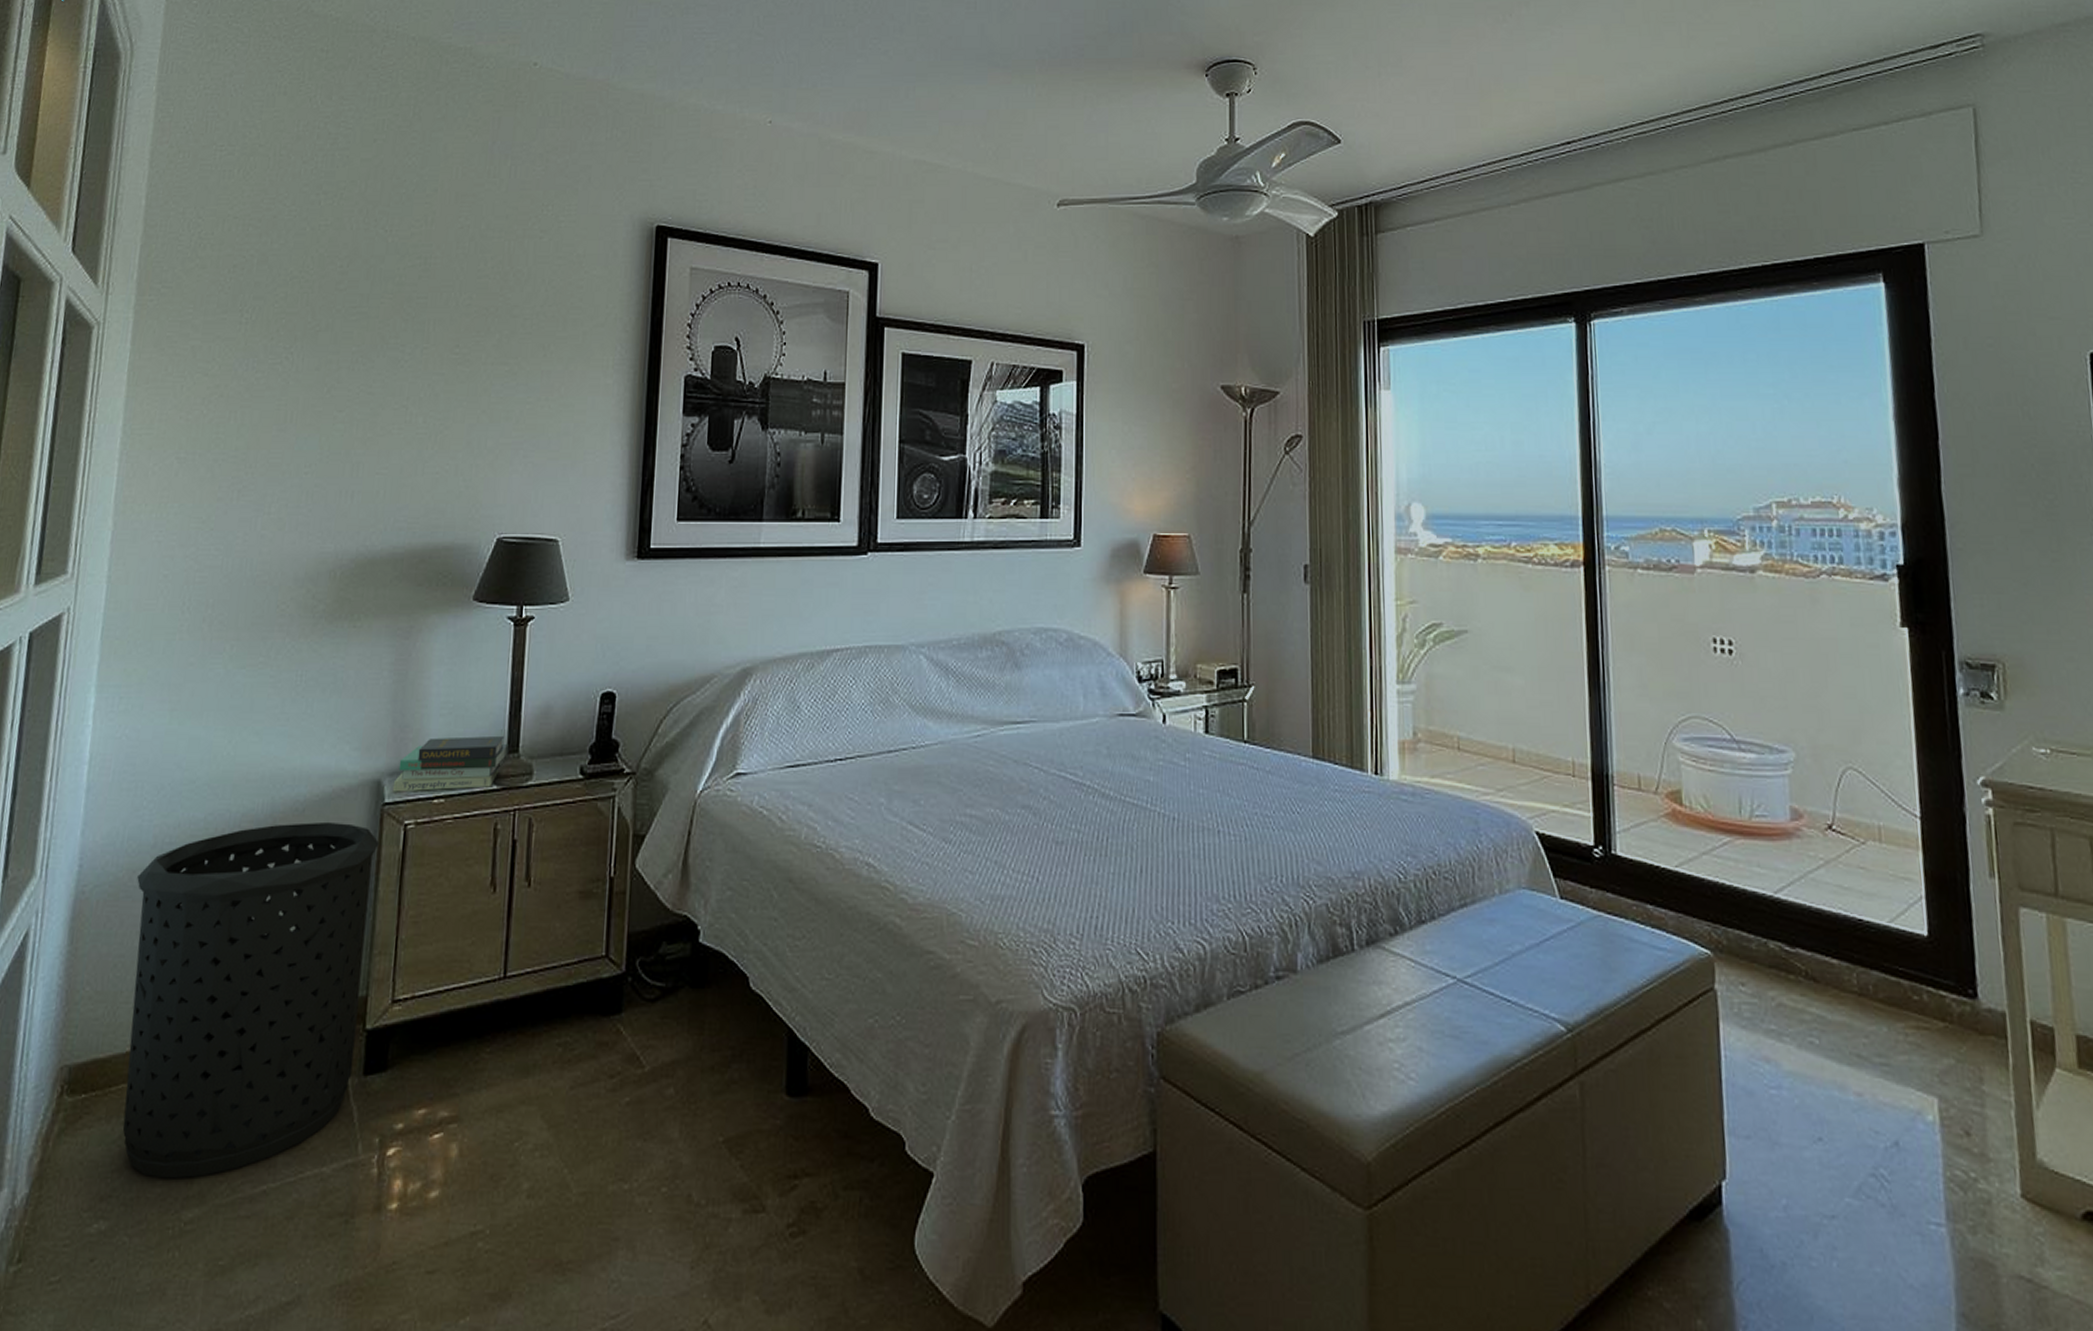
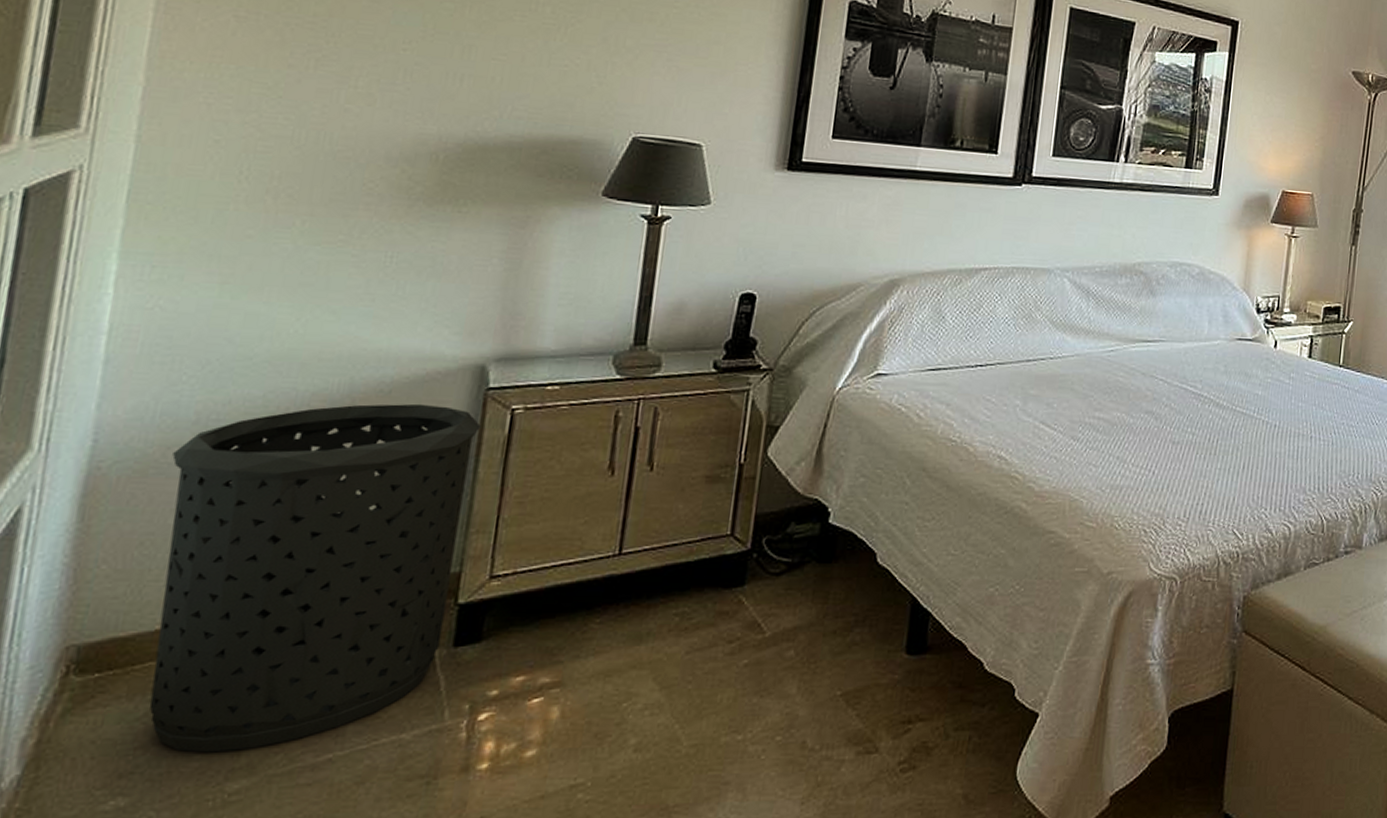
books: present [392,735,510,792] -> none [498,326,637,378]

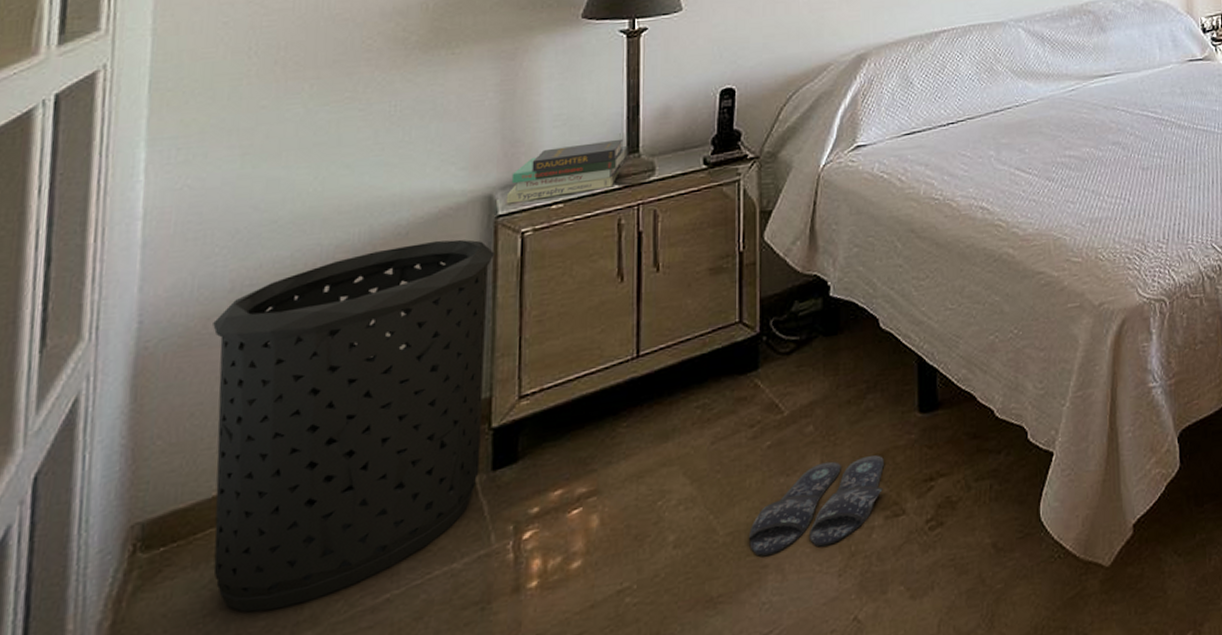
books: none [498,326,637,378] -> present [506,138,630,204]
slippers: none [712,688,863,774] -> present [748,454,884,557]

